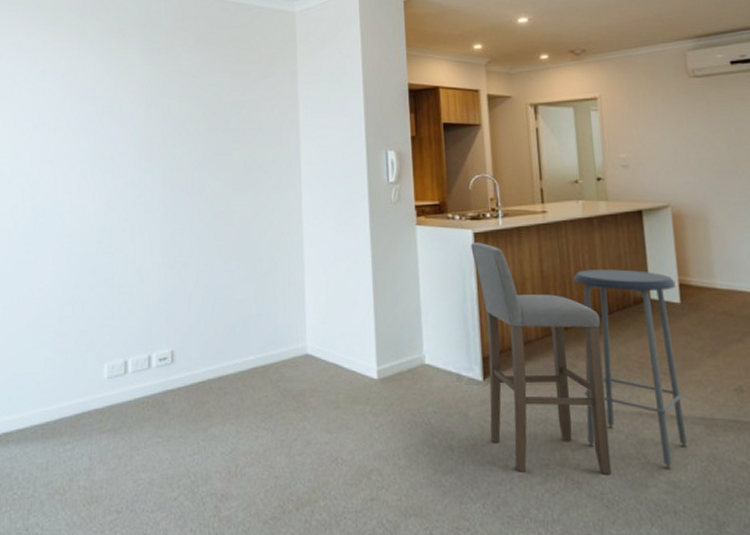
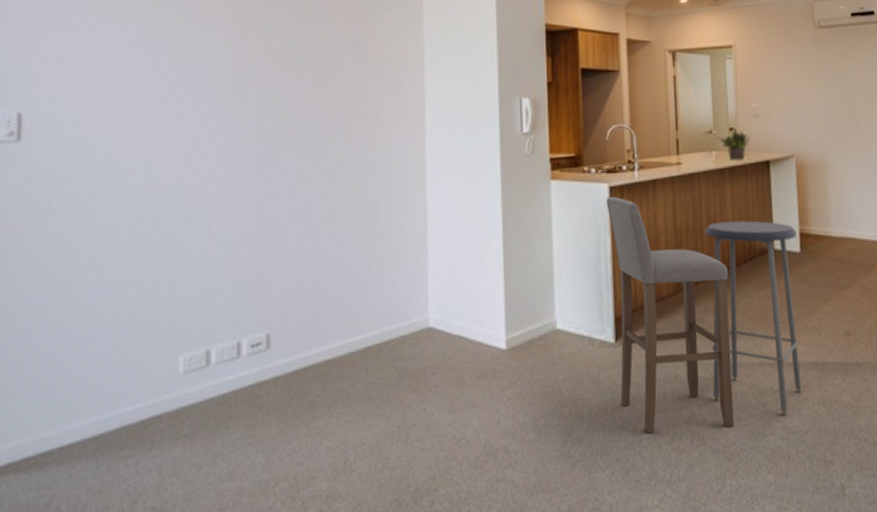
potted plant: none [582,178,619,211] -> present [716,128,750,162]

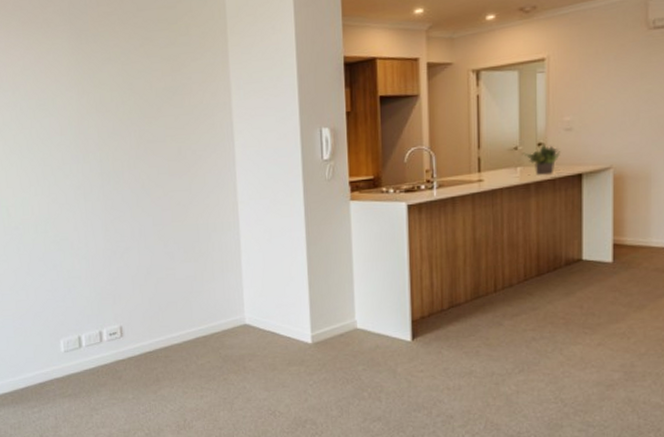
bar stool: present [606,196,734,434] -> none [404,213,531,418]
bar stool: present [704,220,802,416] -> none [505,233,609,411]

